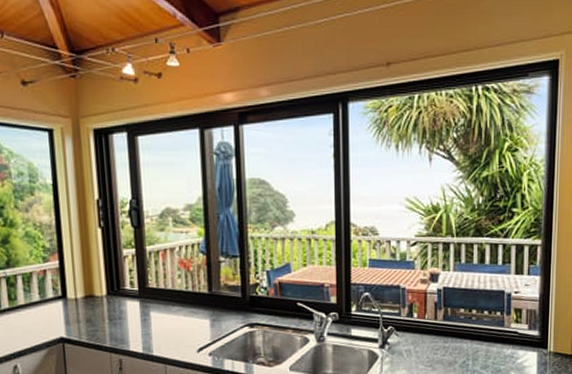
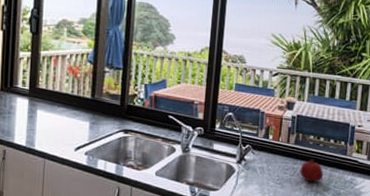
fruit: none [452,335,480,361] -> present [300,159,324,182]

